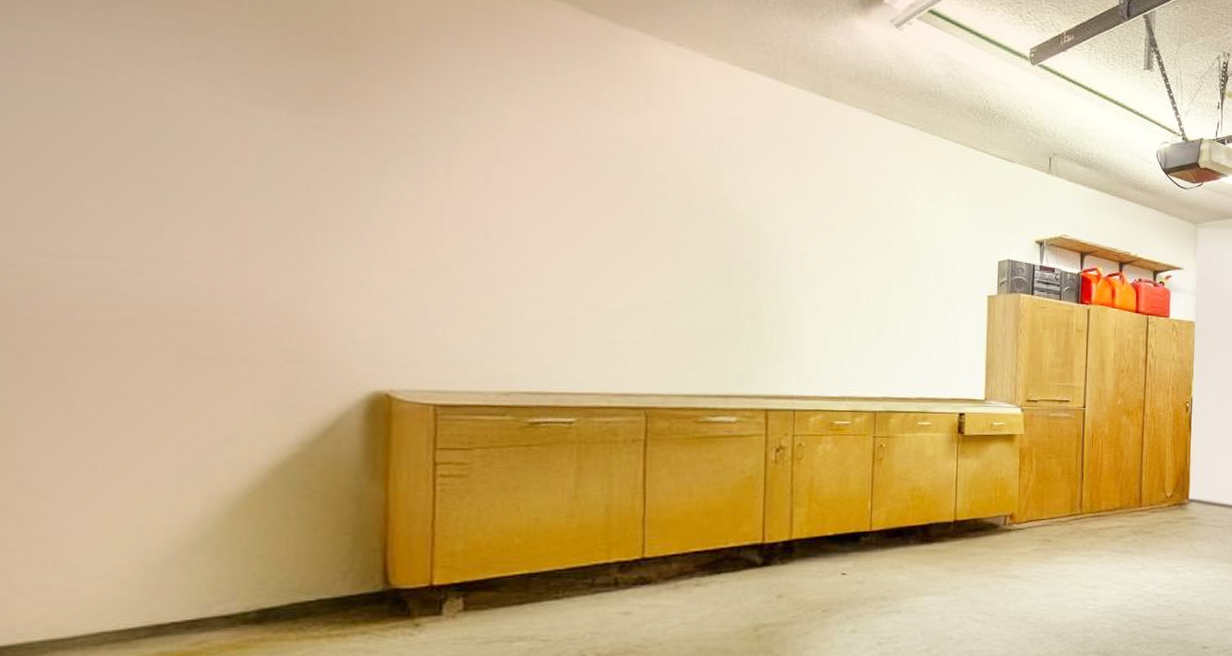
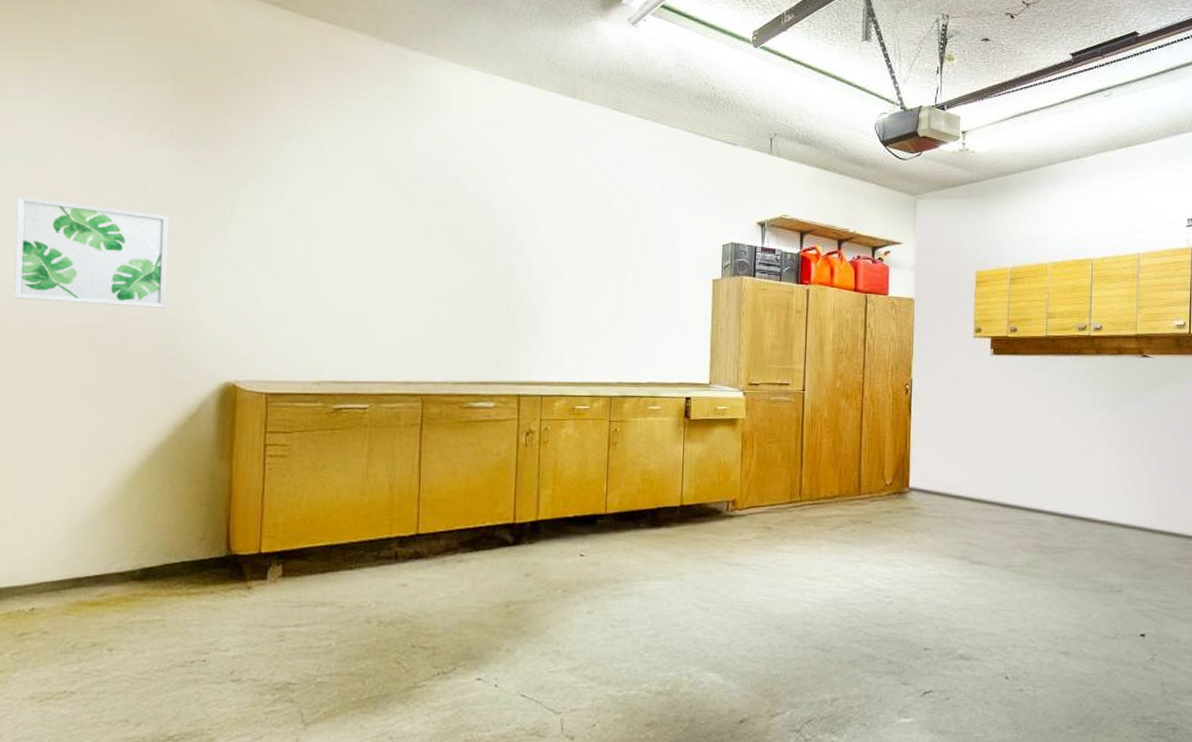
wall art: none [33,153,283,302] -> present [14,196,169,308]

